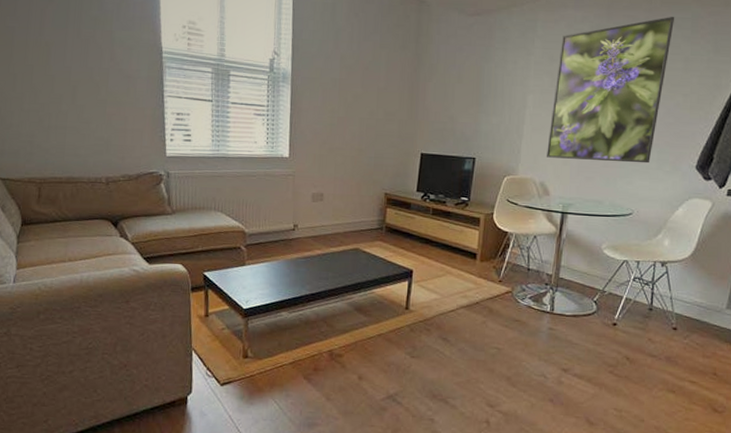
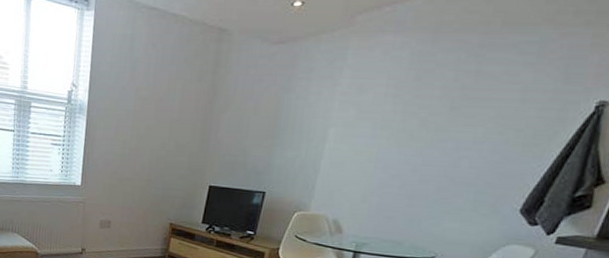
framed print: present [546,17,675,164] -> none [342,40,518,205]

